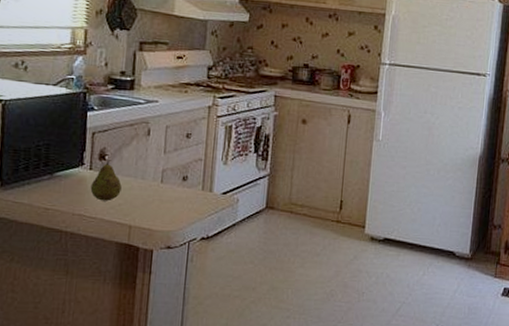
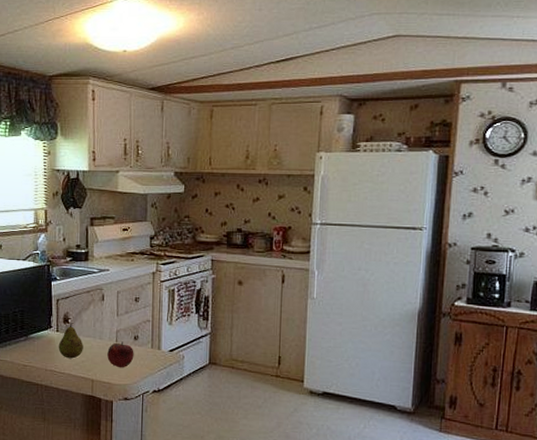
fruit: none [149,182,182,213] -> present [107,341,134,368]

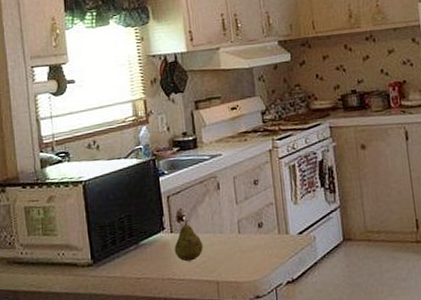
fruit: present [107,341,134,368] -> none [230,231,261,263]

